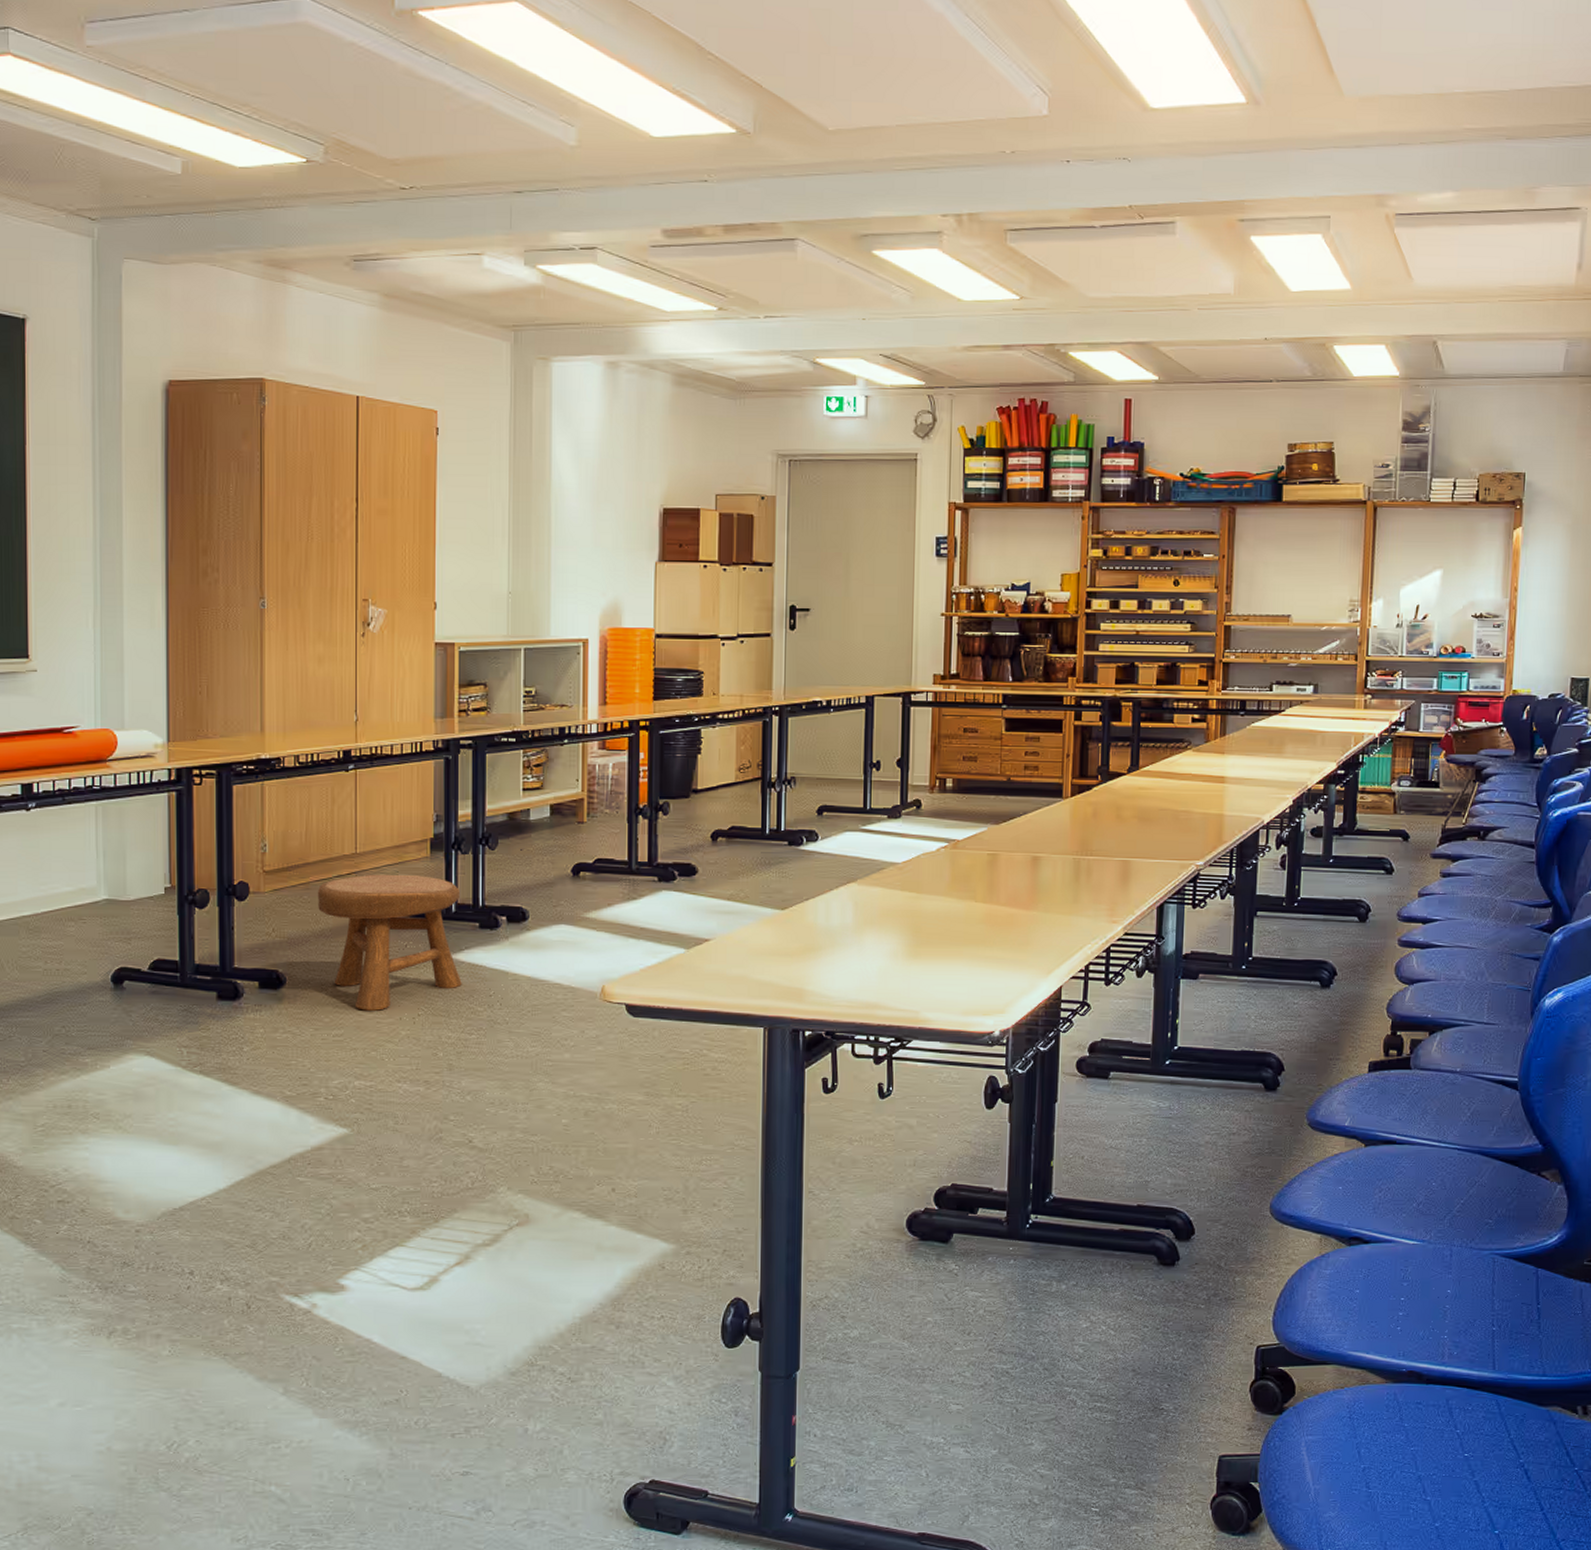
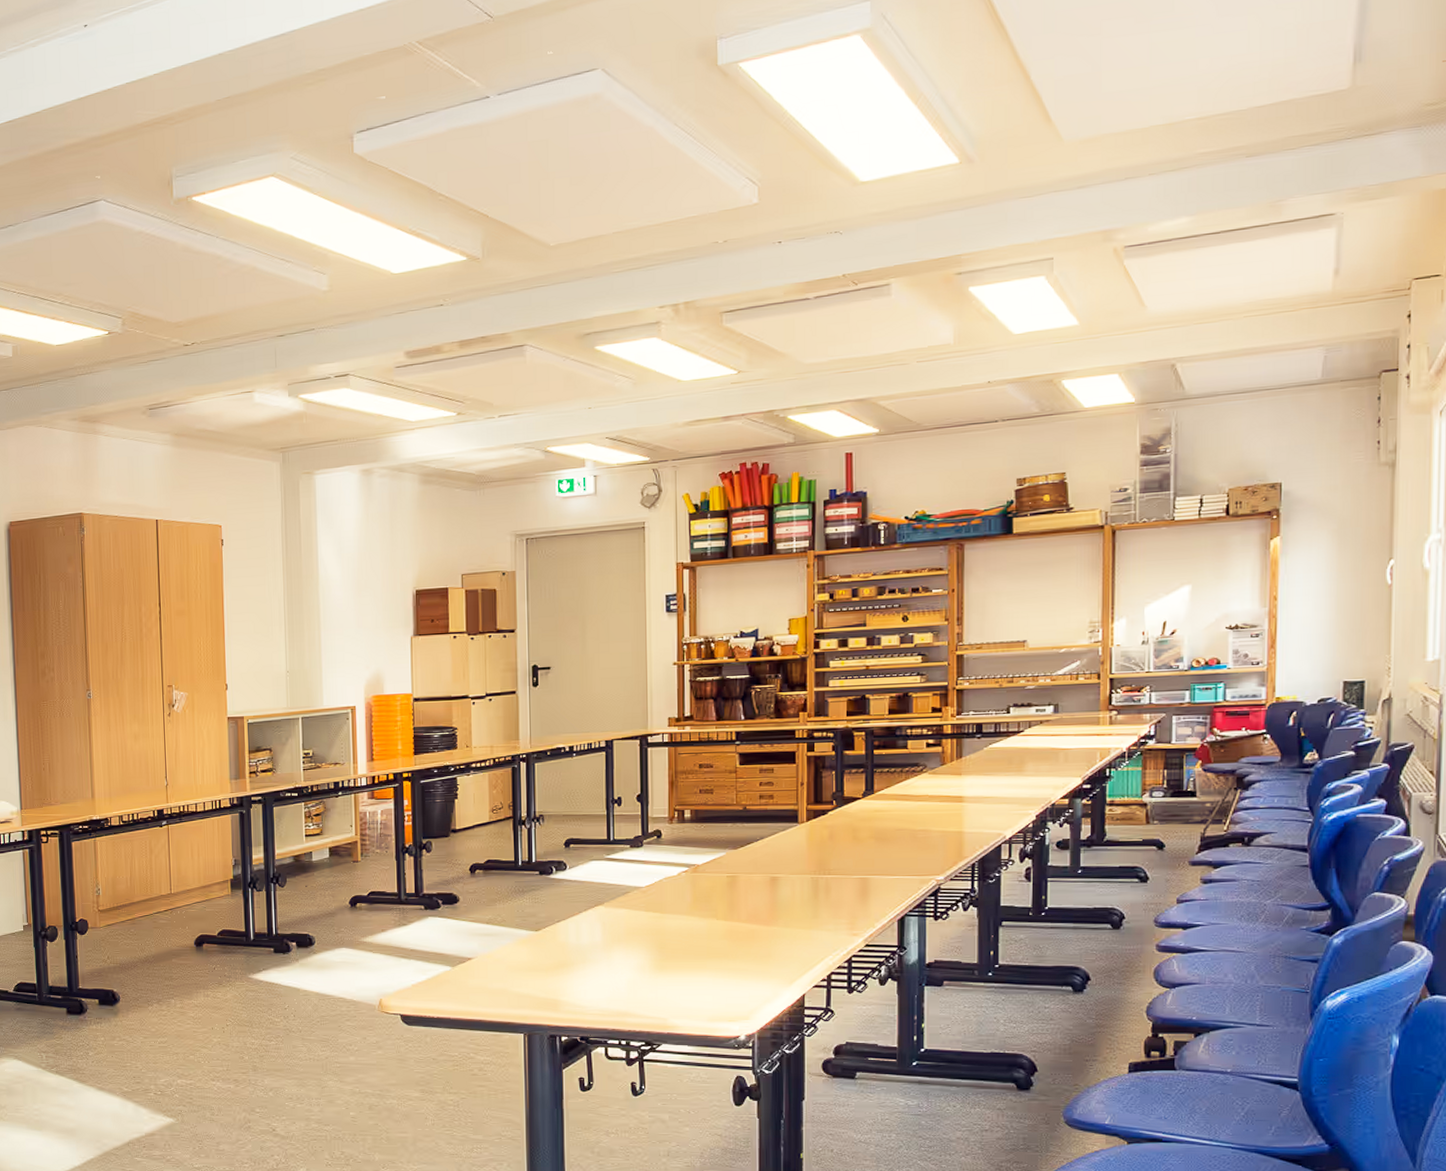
stool: present [317,874,462,1011] -> none [141,909,261,1022]

